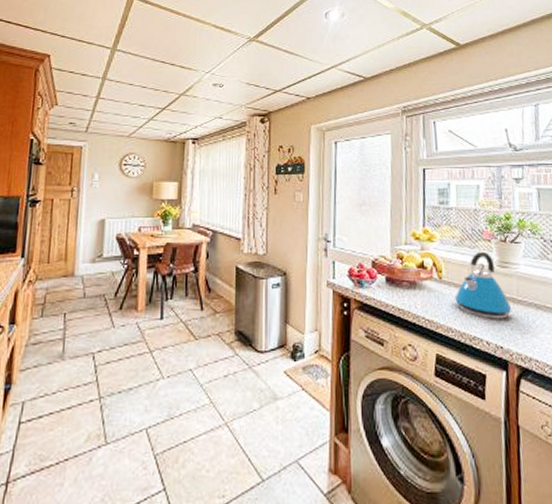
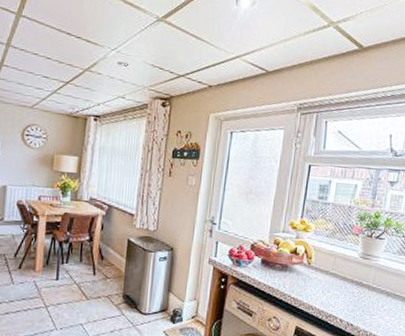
kettle: present [454,251,512,319] -> none [319,243,366,302]

